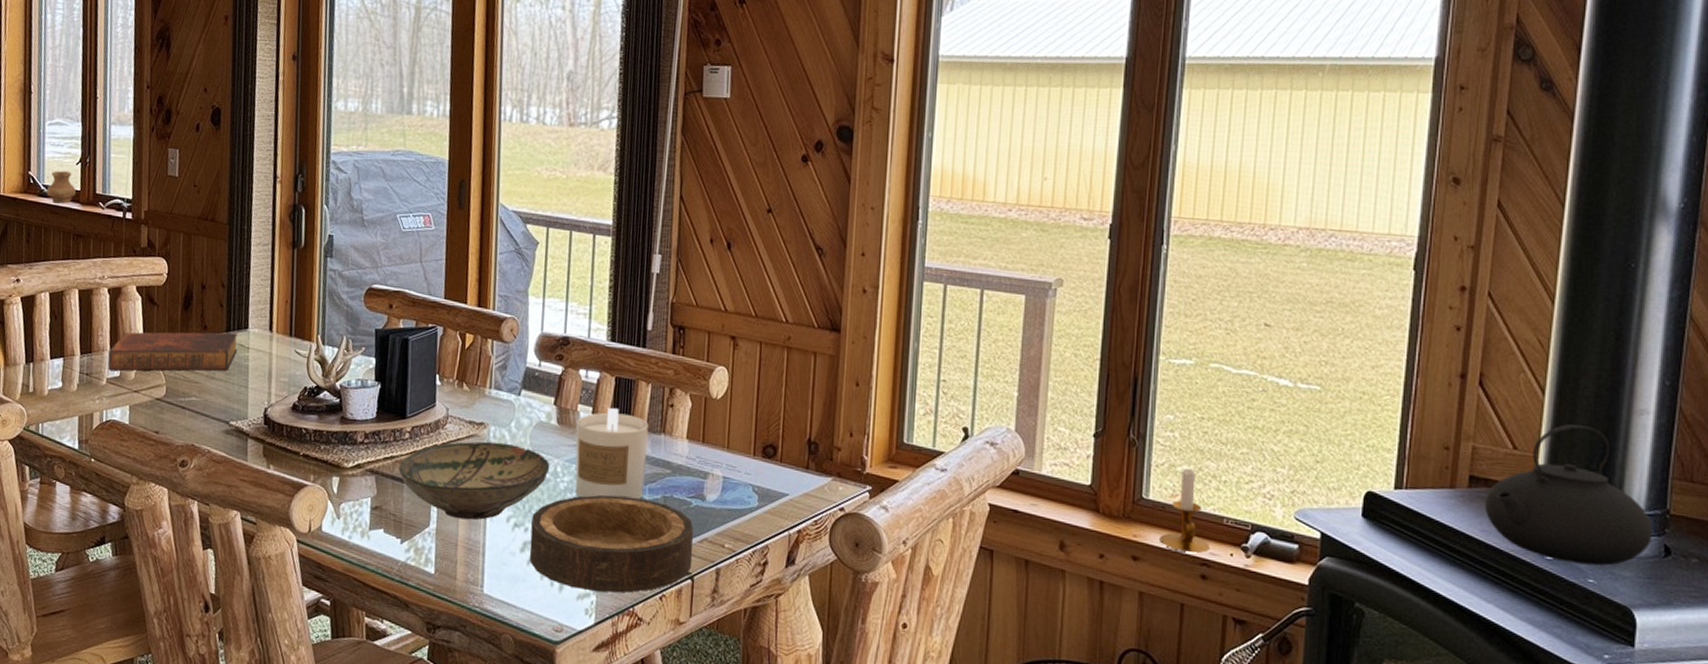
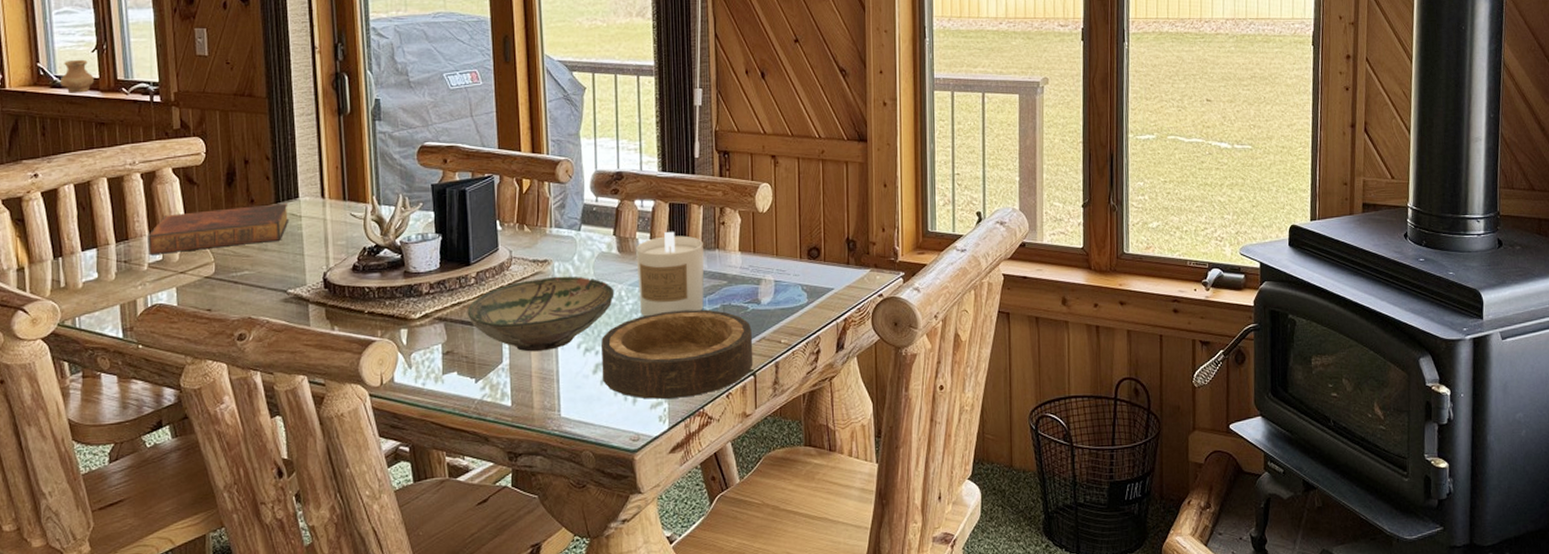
candlestick: present [1160,468,1211,554] -> none [1140,224,1179,293]
teakettle: present [1484,424,1652,566] -> none [1374,154,1490,261]

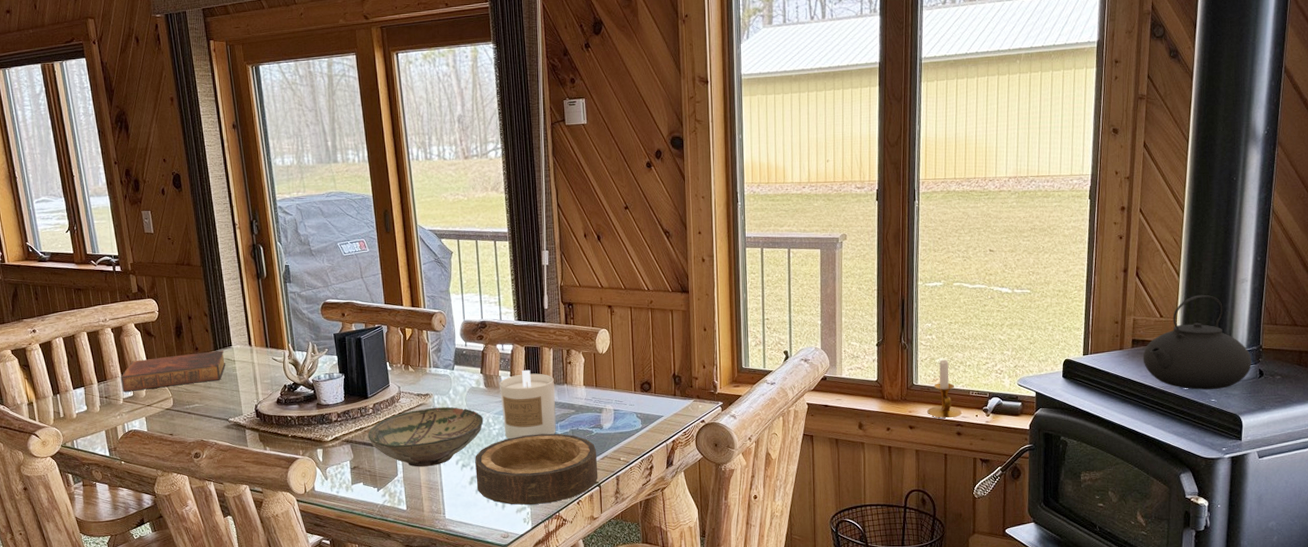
vase: present [60,59,94,94] -> none [45,238,70,267]
candlestick: none [1140,224,1179,293] -> present [927,359,963,419]
teakettle: none [1374,154,1490,261] -> present [1142,294,1251,390]

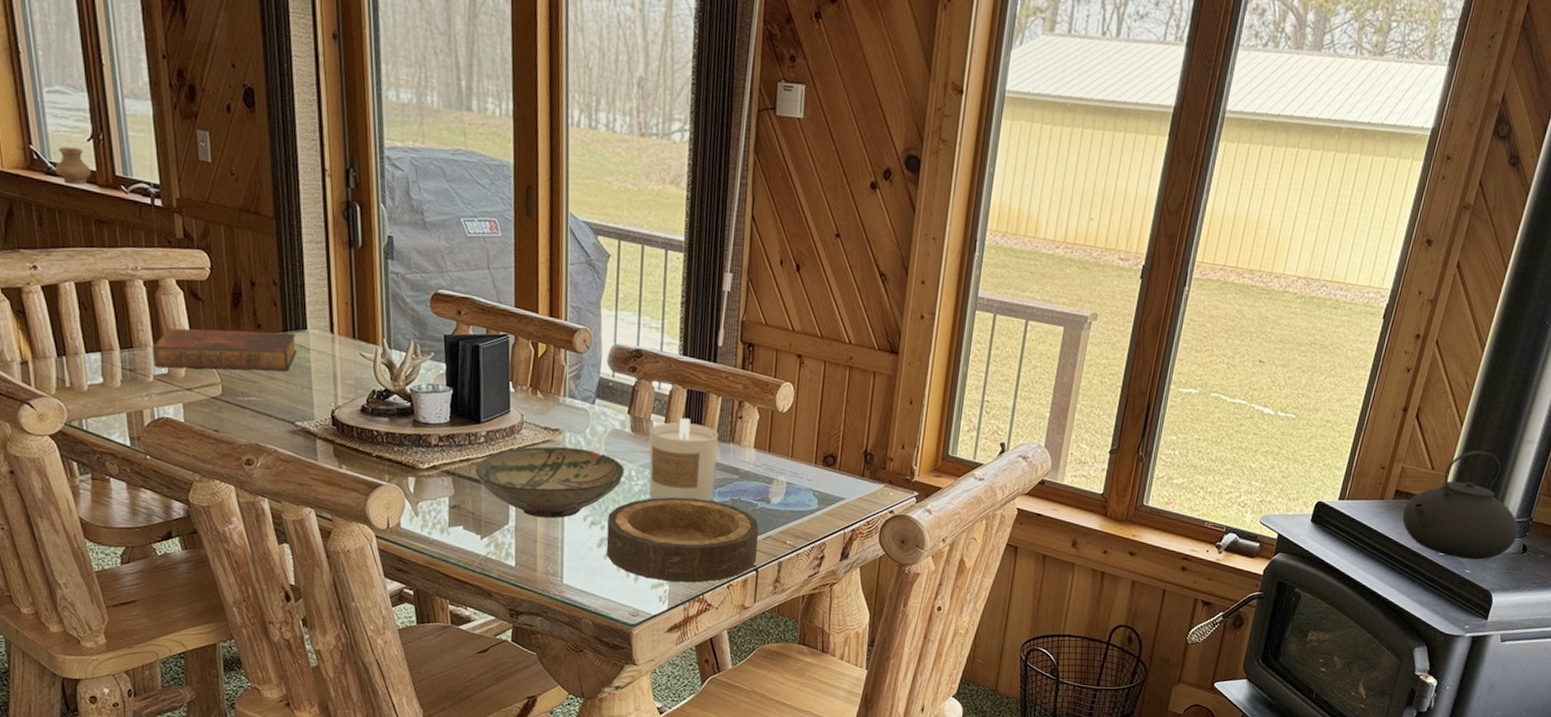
vase: none [45,238,70,267] -> present [56,147,91,185]
candlestick: present [927,359,963,419] -> none [1153,480,1192,550]

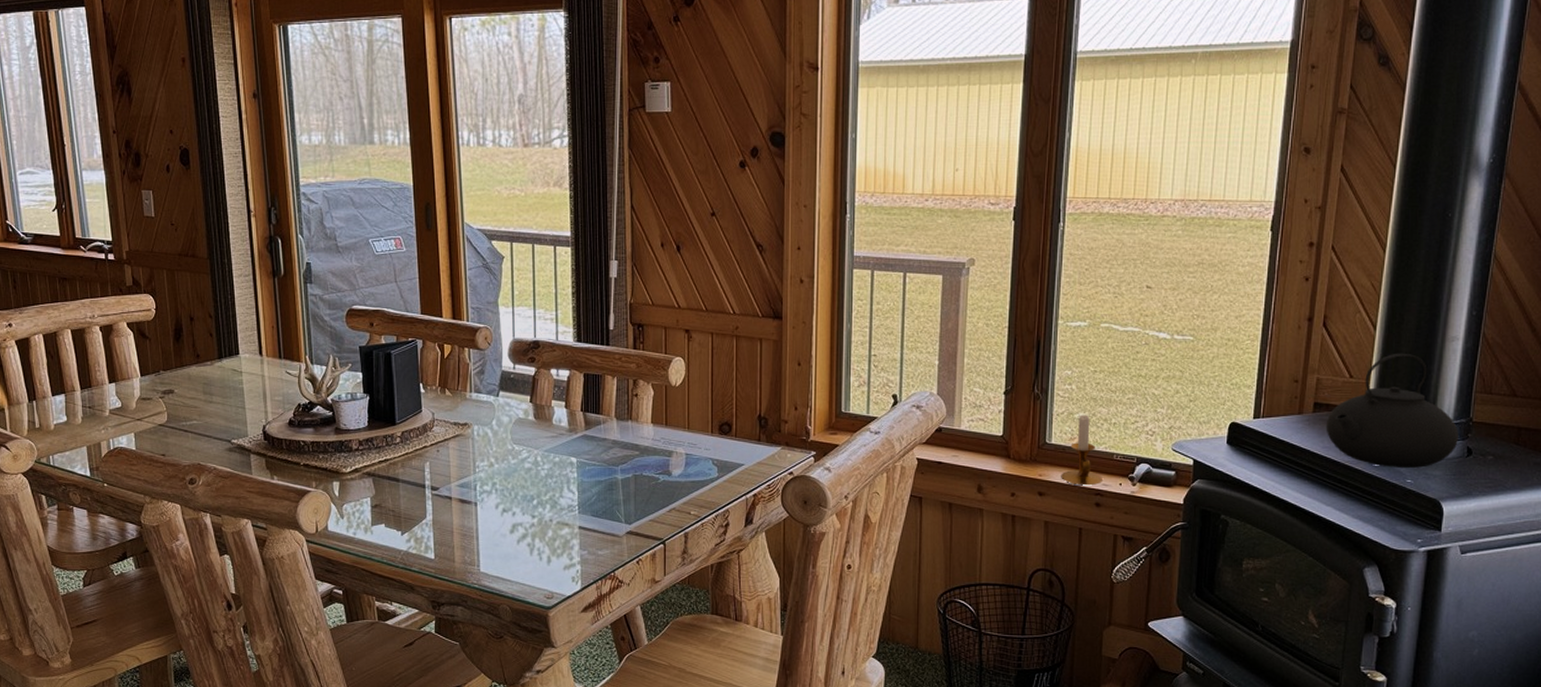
vase: present [56,147,91,185] -> none [27,218,56,251]
book: present [153,328,297,371] -> none [108,359,231,402]
bowl: present [475,446,625,519] -> none [393,439,531,510]
wooden bowl: present [606,496,759,583] -> none [518,478,663,561]
candle: present [648,418,718,502] -> none [552,402,616,482]
candlestick: none [1153,480,1192,550] -> present [1061,415,1104,486]

